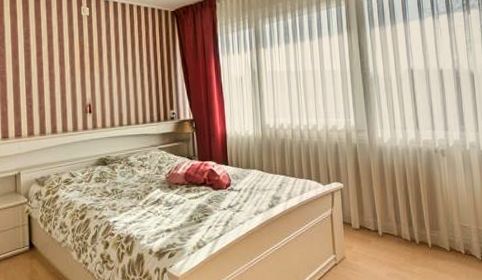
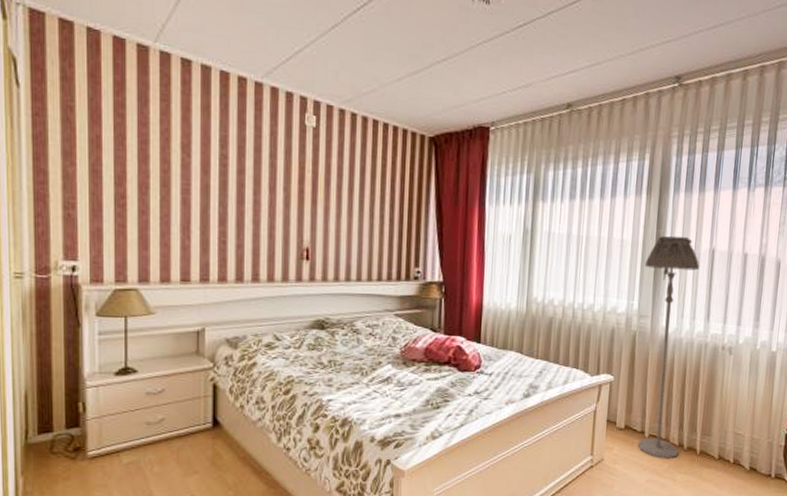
floor lamp: none [354,61,412,254] -> present [638,236,700,459]

